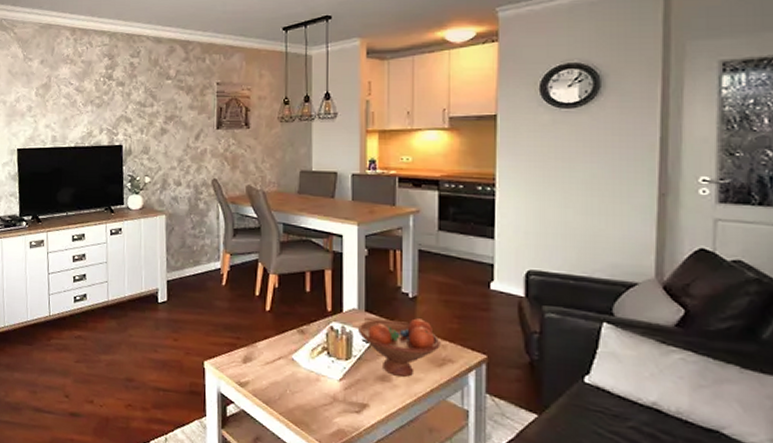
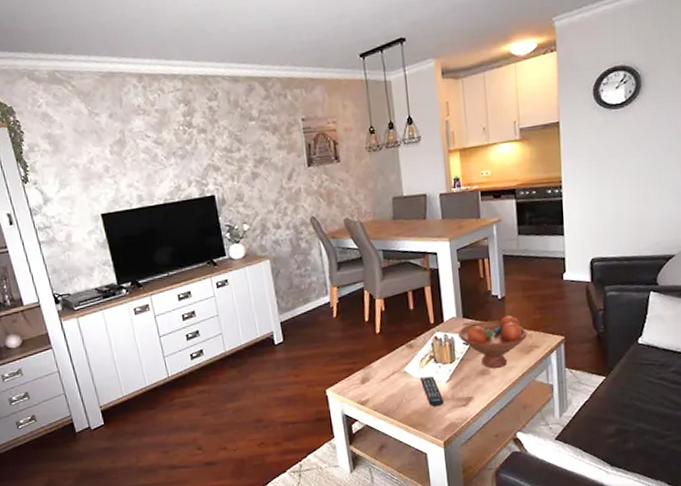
remote control: none [310,369,333,407] -> present [421,376,444,407]

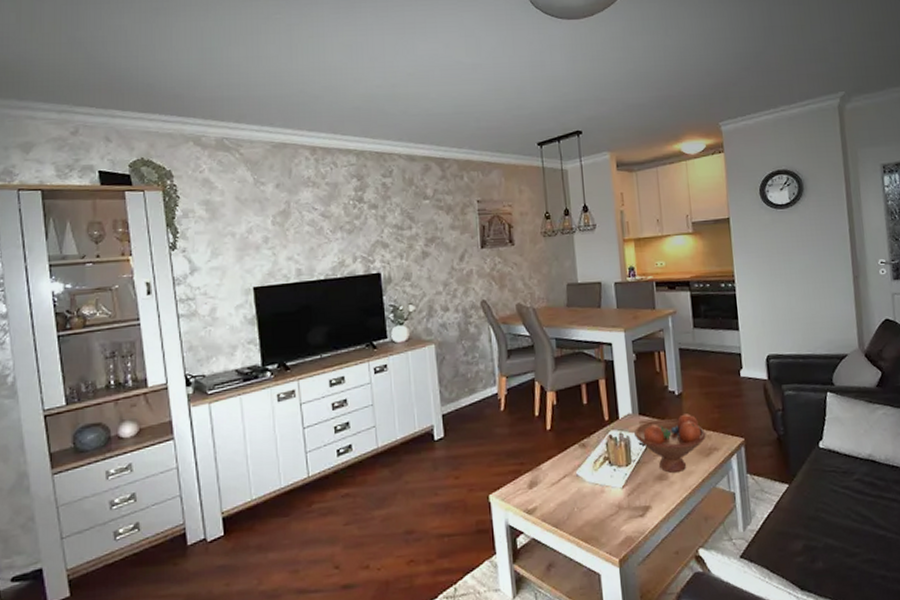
remote control: present [421,376,444,407] -> none [594,481,619,517]

